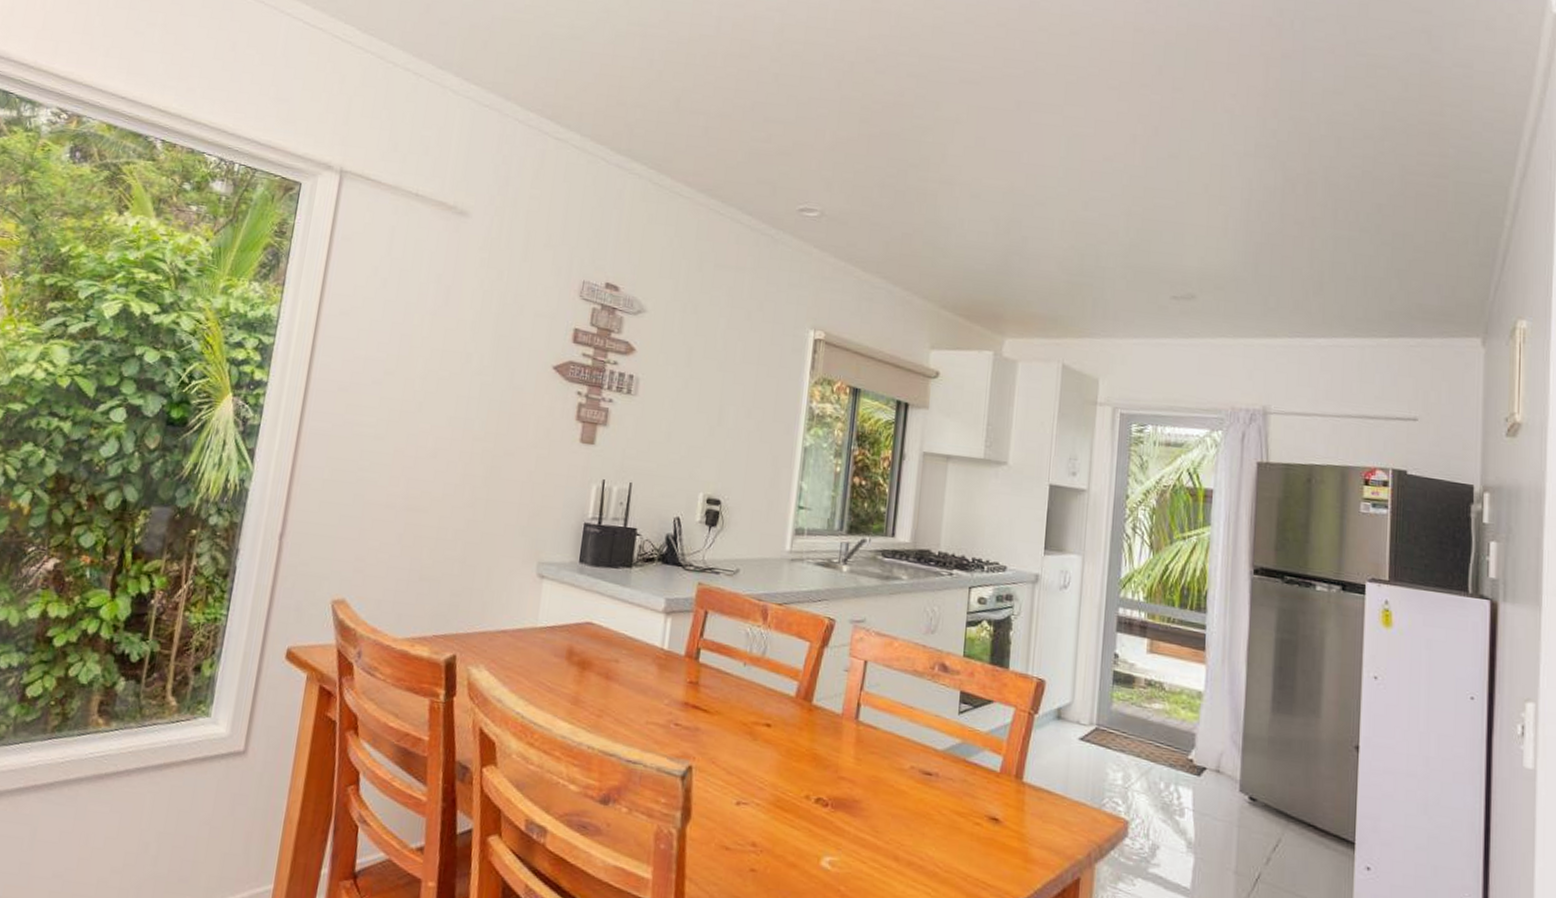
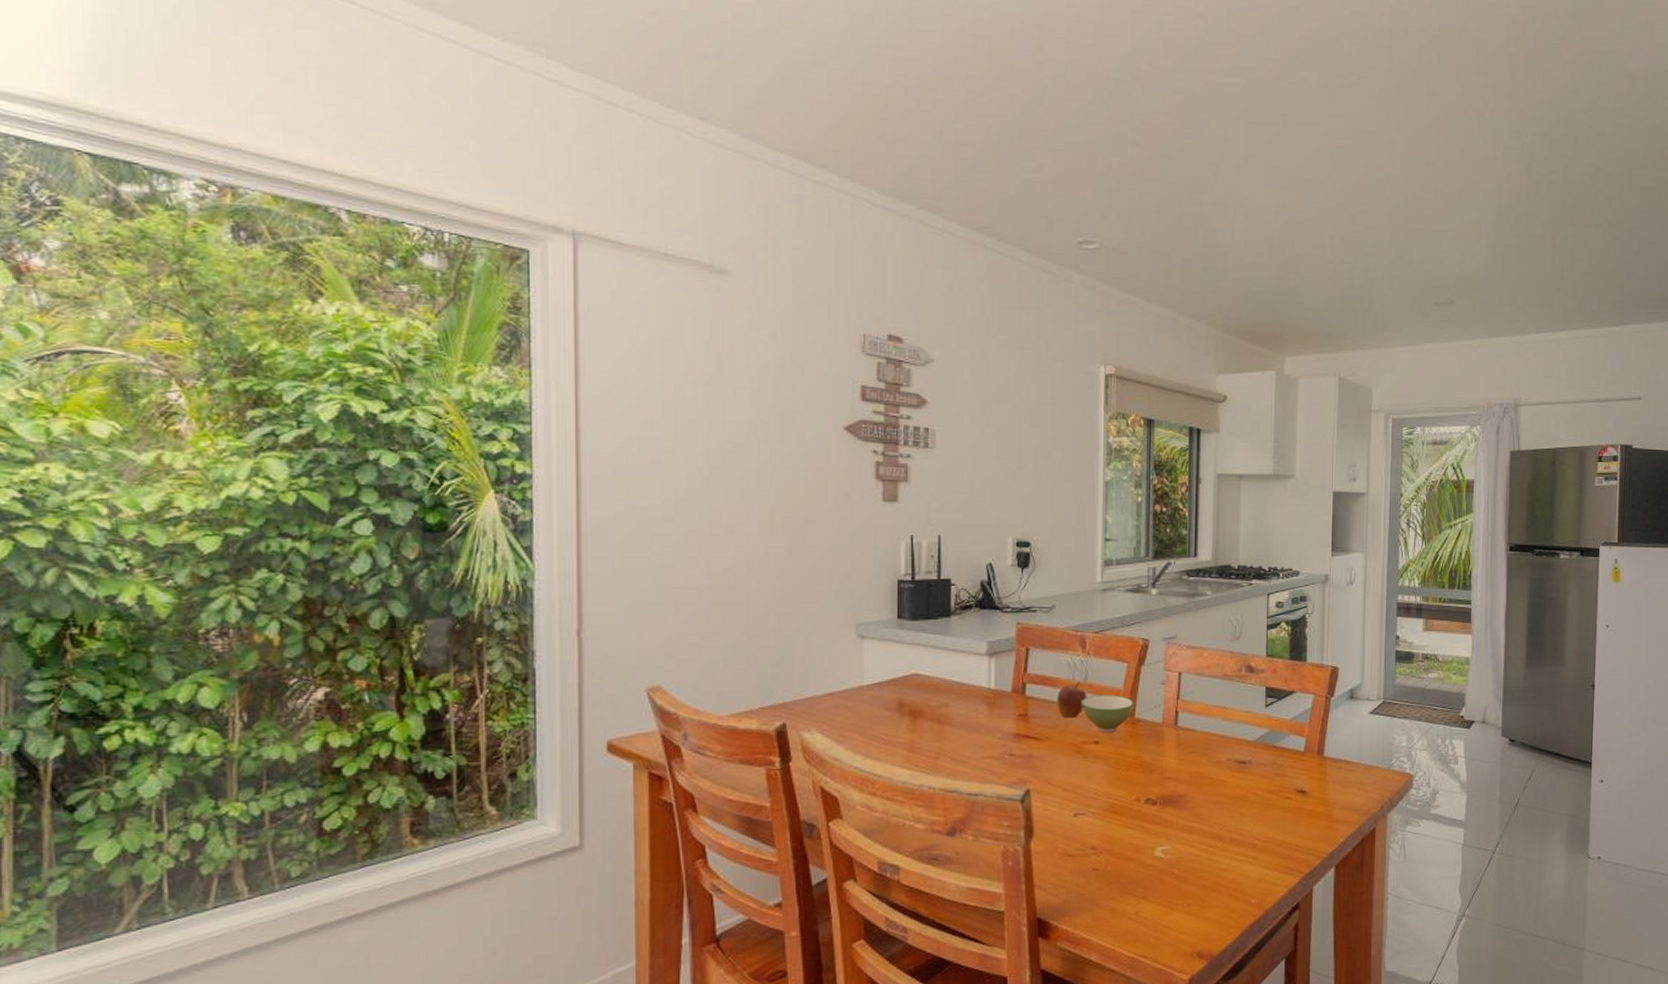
fruit: none [730,654,764,694] -> present [1057,681,1087,718]
bowl: none [756,672,813,717] -> present [1081,695,1134,733]

